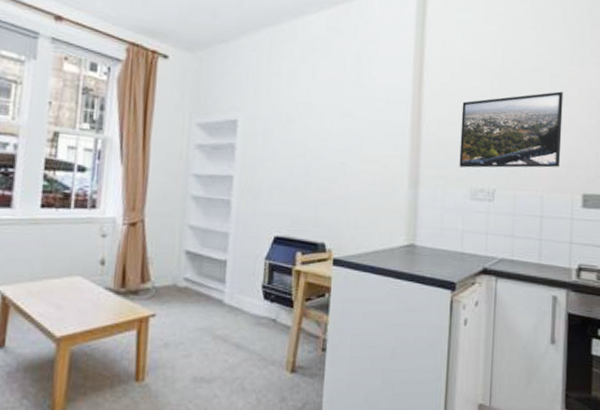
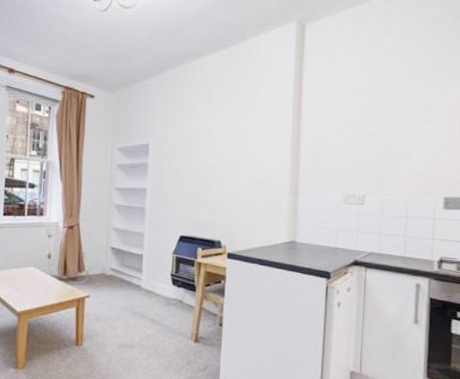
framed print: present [459,91,563,168] -> none [333,109,427,178]

